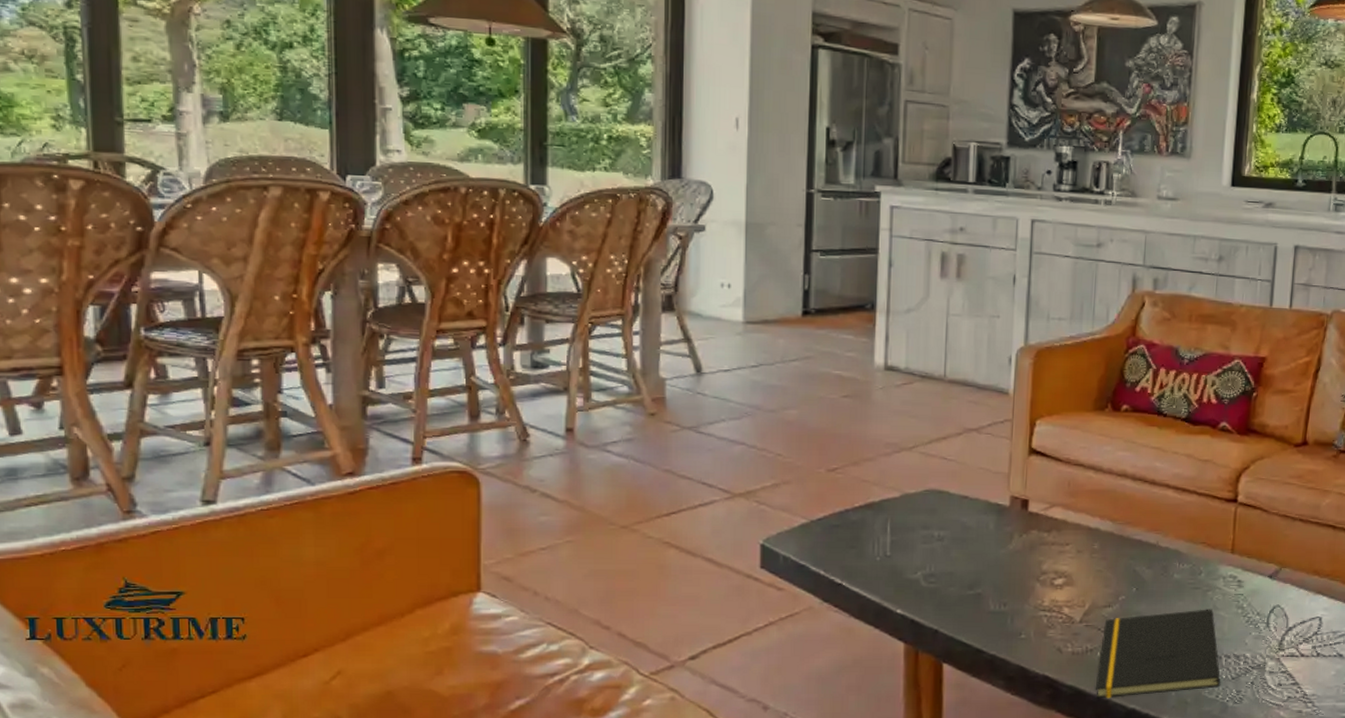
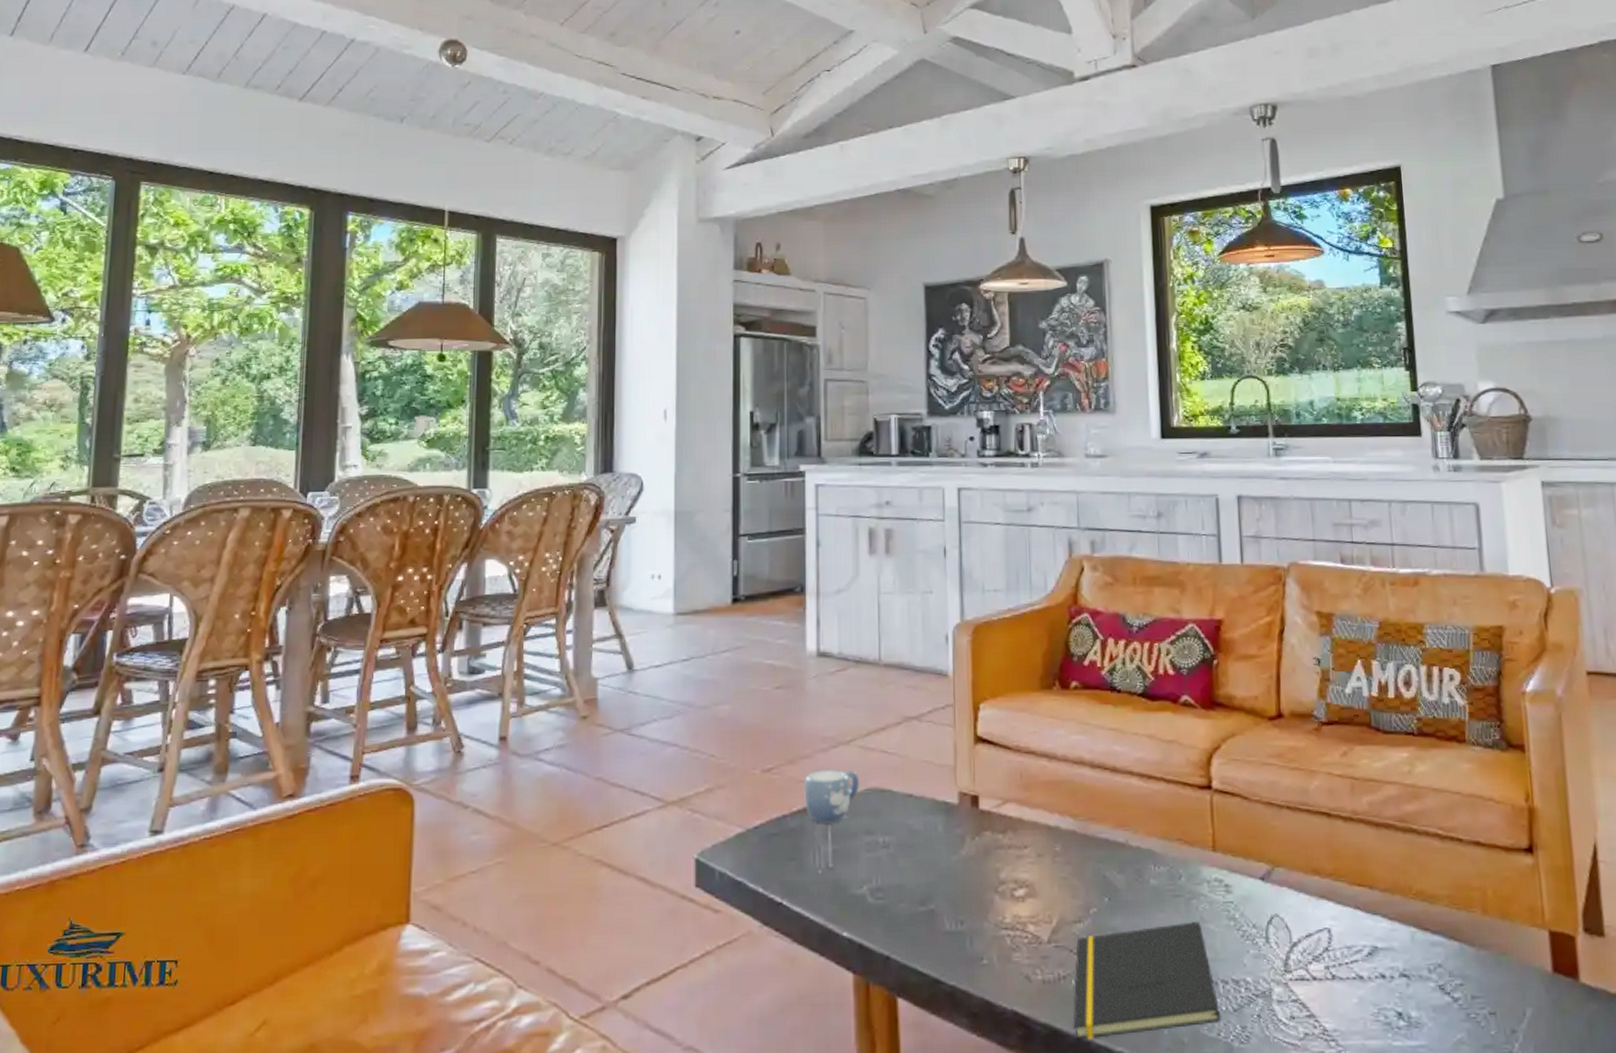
mug: none [865,471,920,518] -> present [803,769,860,823]

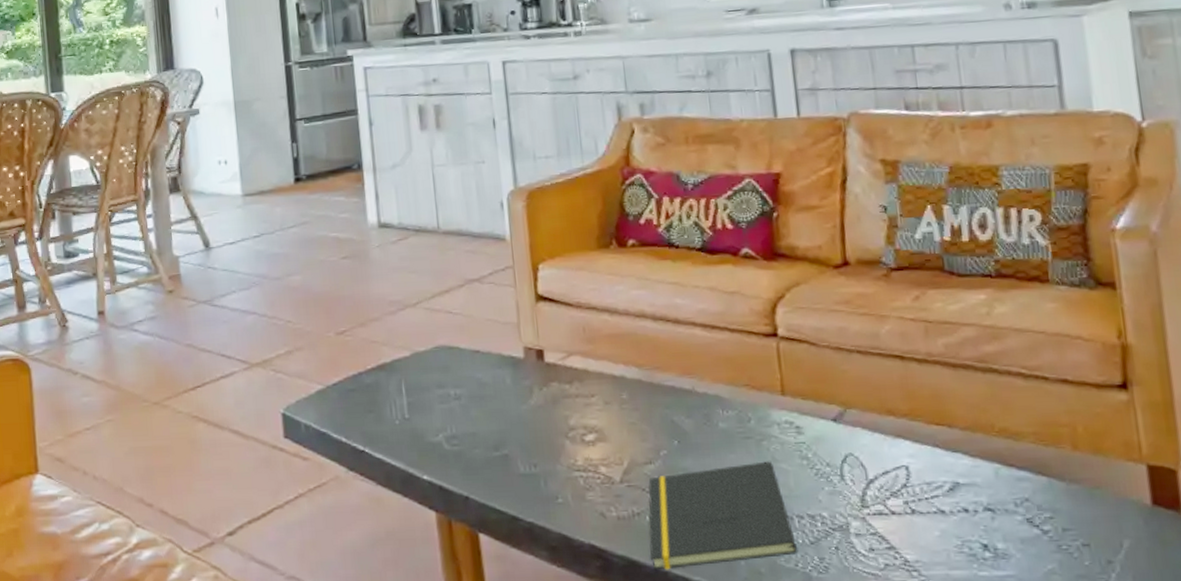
mug: present [803,769,860,823] -> none [375,330,429,379]

